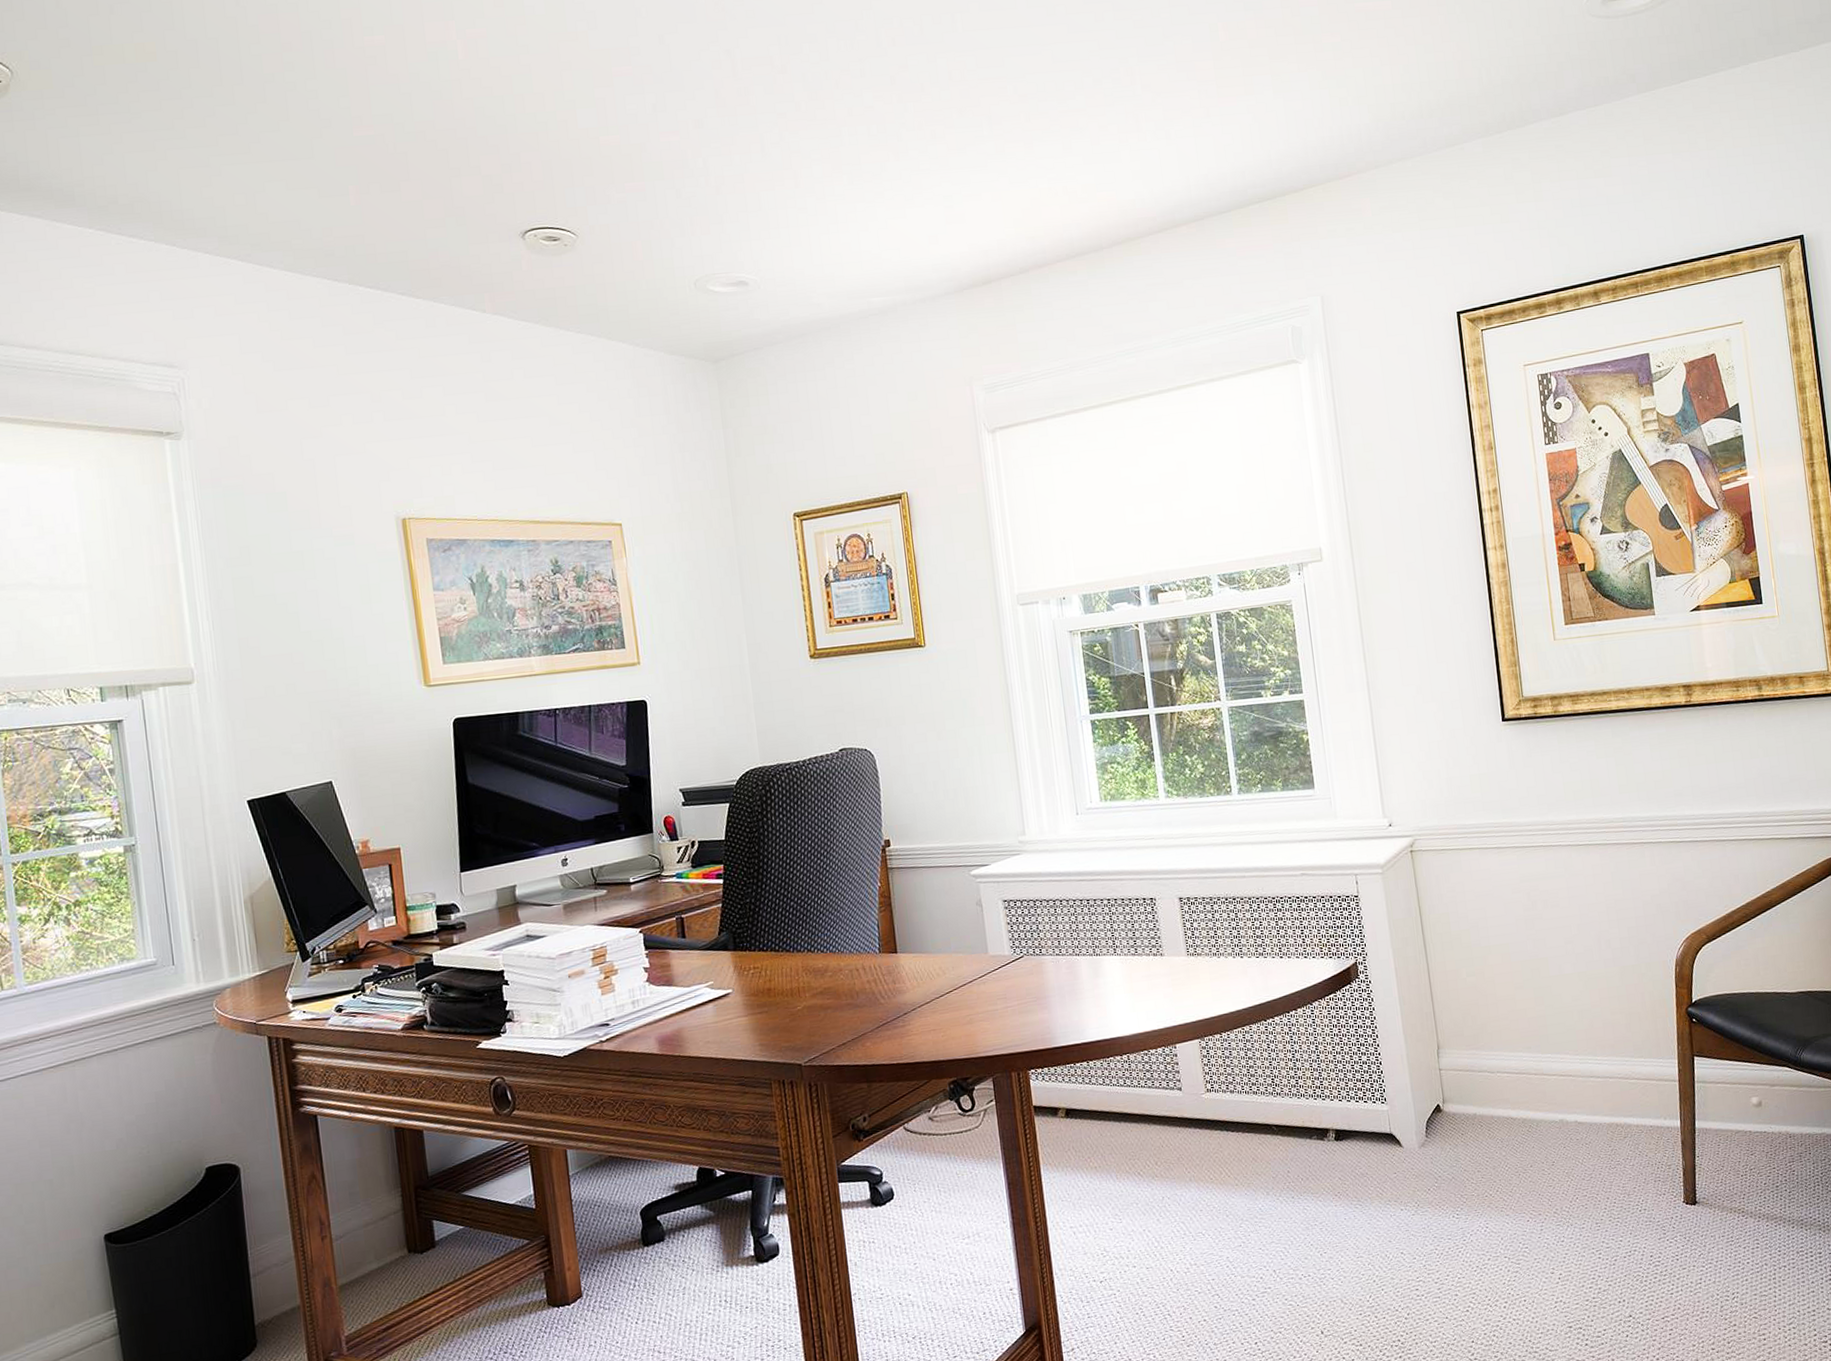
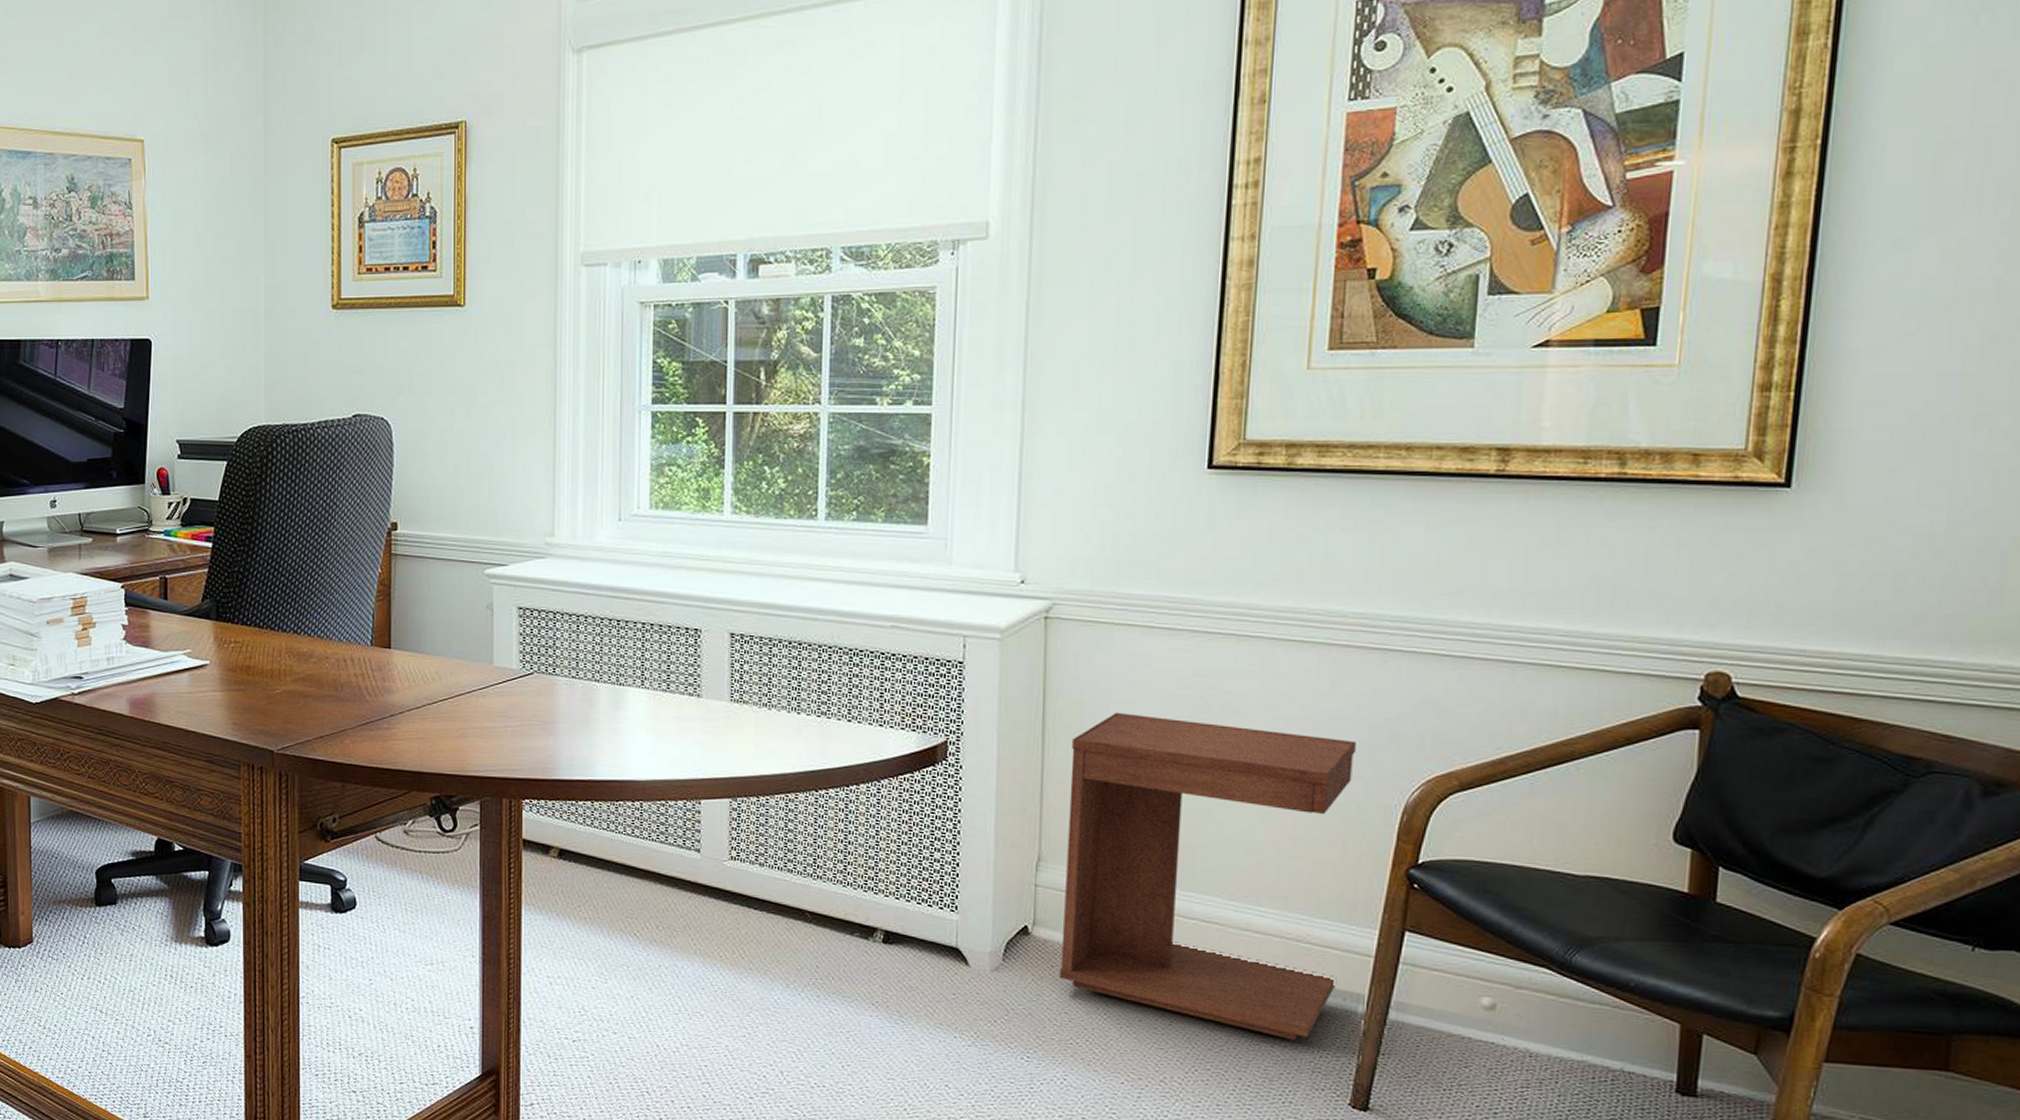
side table: none [1446,915,1658,1159] -> present [1060,712,1356,1041]

